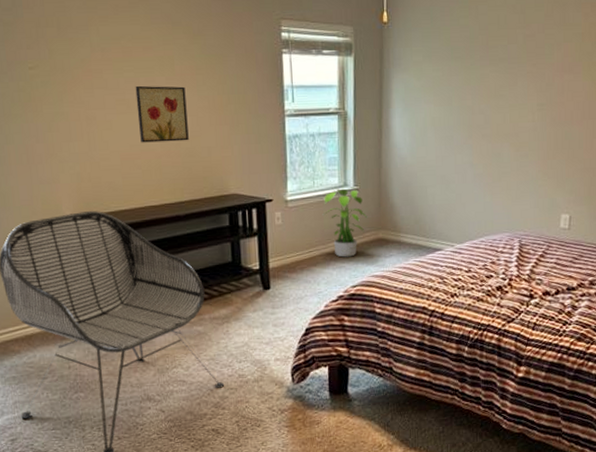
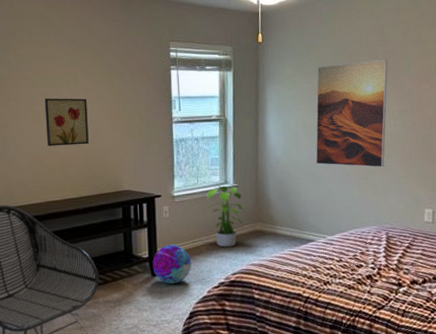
decorative ball: none [264,255,308,298] -> present [152,244,192,284]
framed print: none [445,44,528,168] -> present [315,59,388,167]

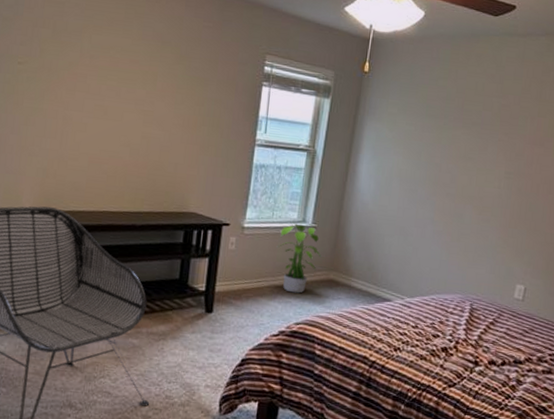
wall art: present [44,98,89,146] -> none [111,94,163,154]
decorative ball: present [152,244,192,284] -> none [208,280,252,325]
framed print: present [315,59,388,167] -> none [406,109,502,231]

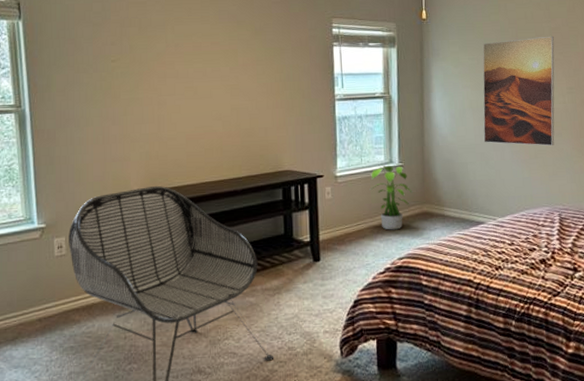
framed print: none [406,109,502,231] -> present [482,36,555,146]

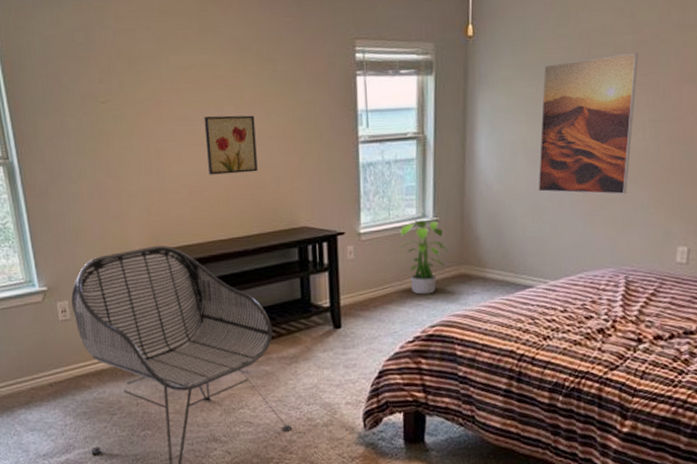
wall art: none [202,74,248,125] -> present [204,115,258,175]

